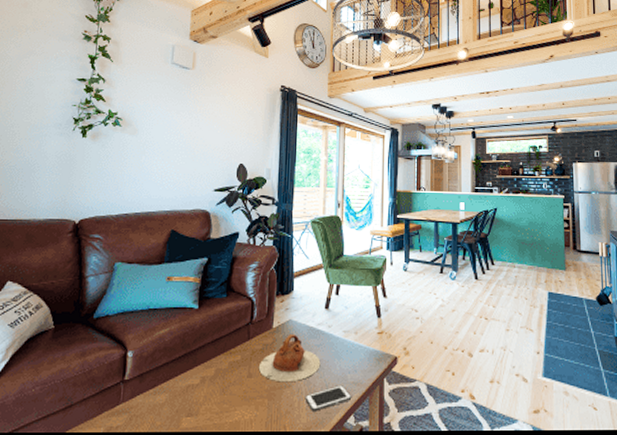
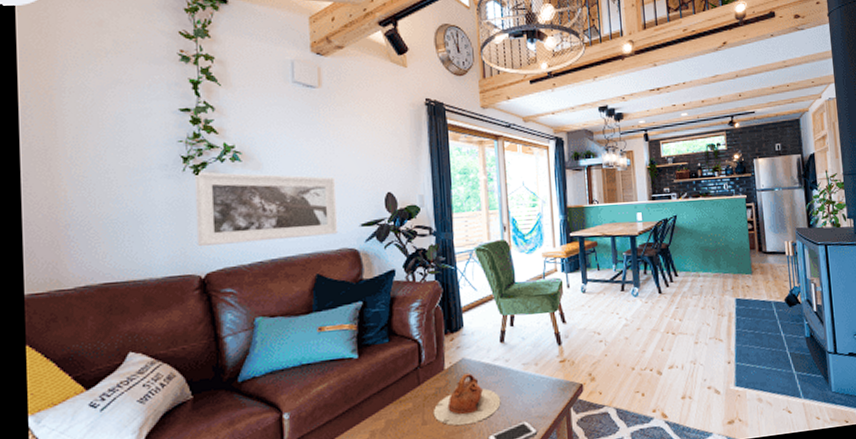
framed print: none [75,132,197,197] -> present [194,171,339,246]

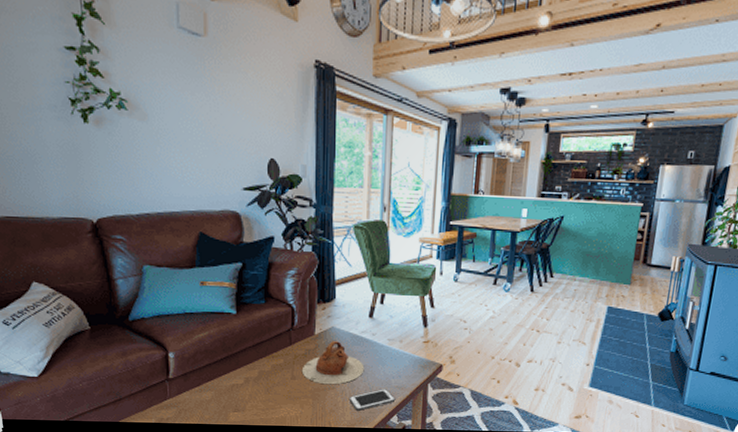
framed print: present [194,171,339,246] -> none [82,116,221,195]

